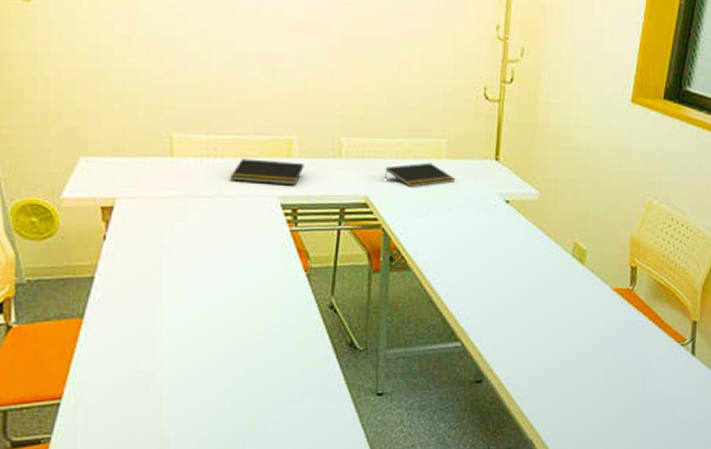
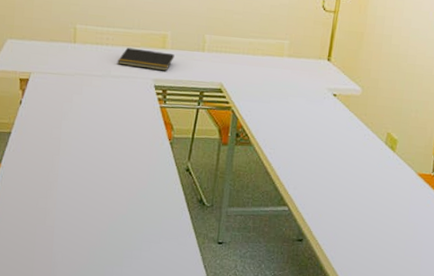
notepad: present [384,162,456,188] -> none [236,59,294,79]

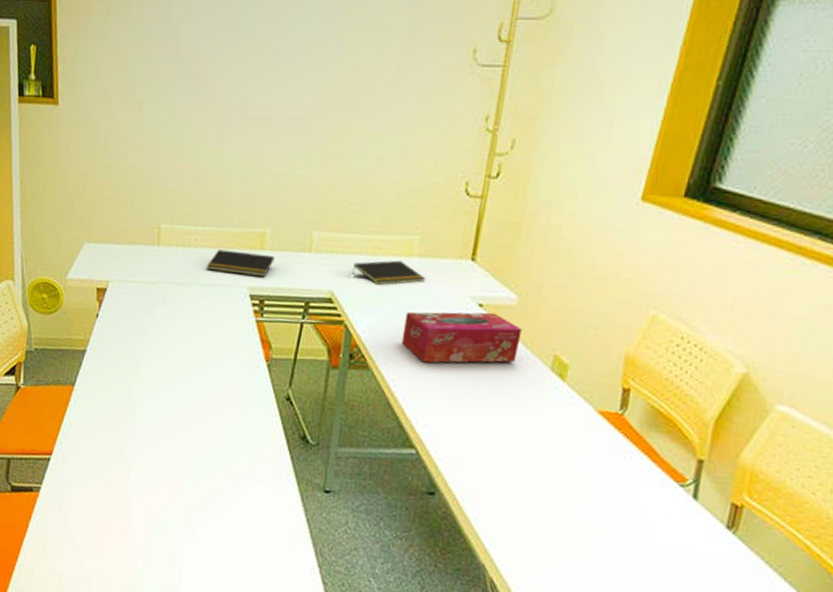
notepad: none [236,59,294,79] -> present [351,260,426,286]
tissue box: none [276,100,364,140] -> present [401,311,522,363]

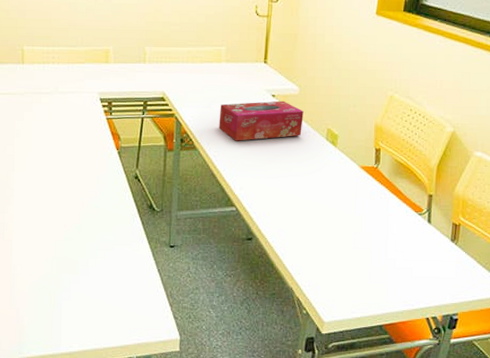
notepad: present [207,249,275,278] -> none [64,64,118,84]
notepad: present [351,260,426,286] -> none [177,66,233,86]

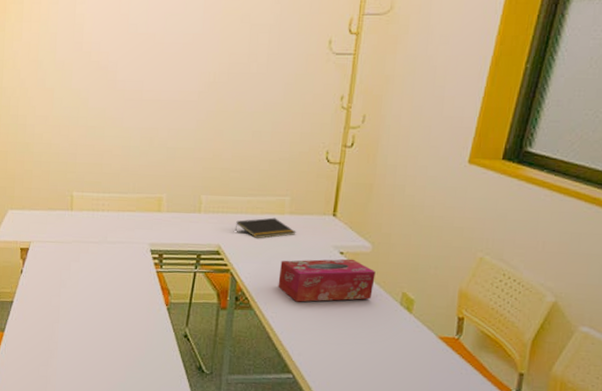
notepad: none [177,66,233,86] -> present [234,217,296,239]

